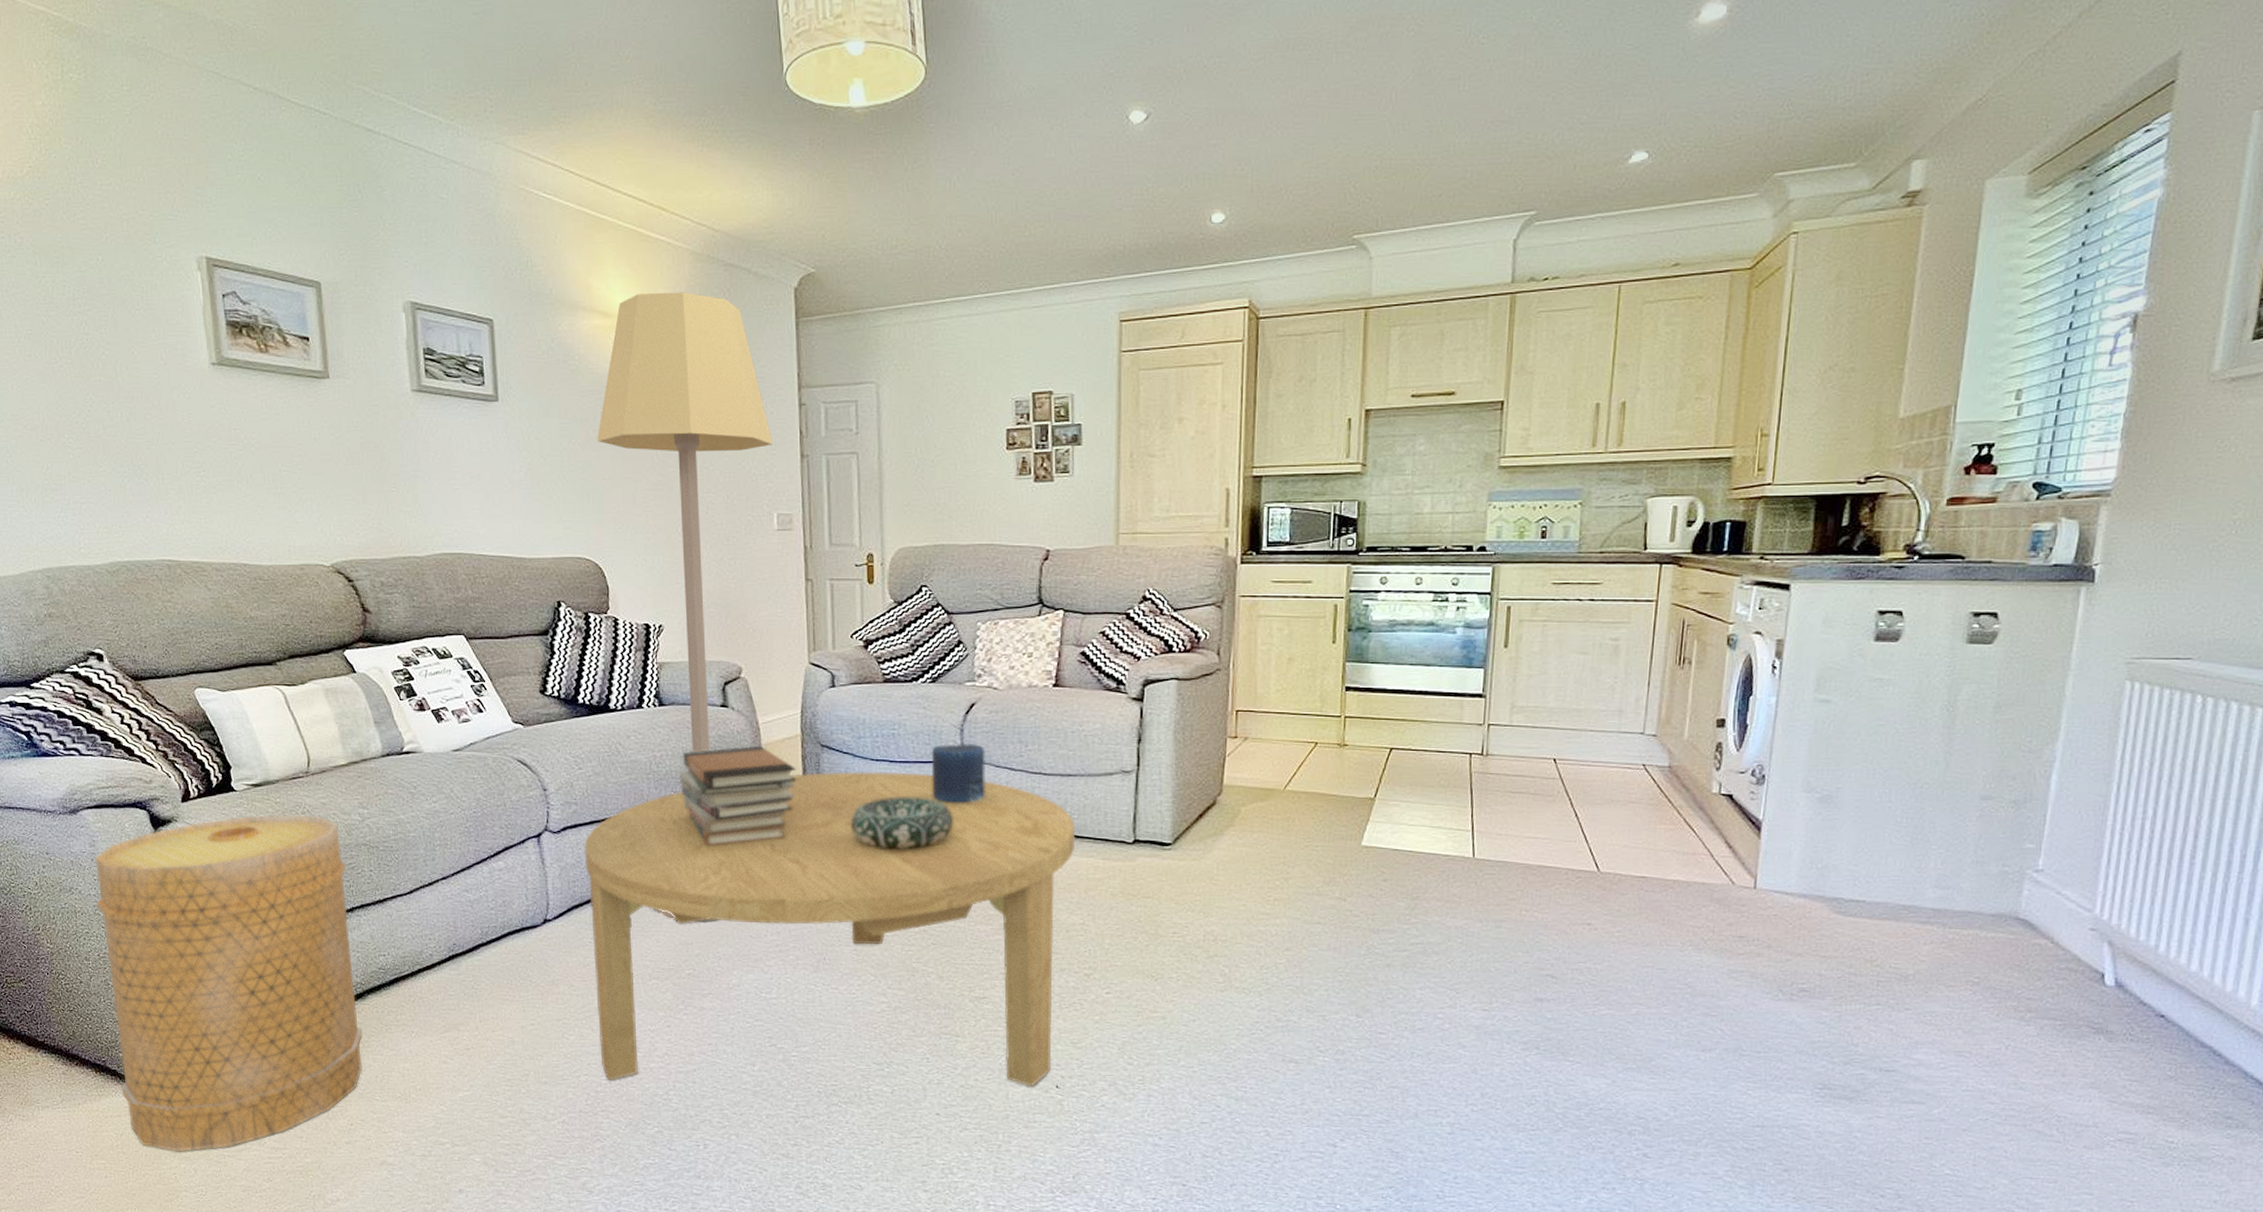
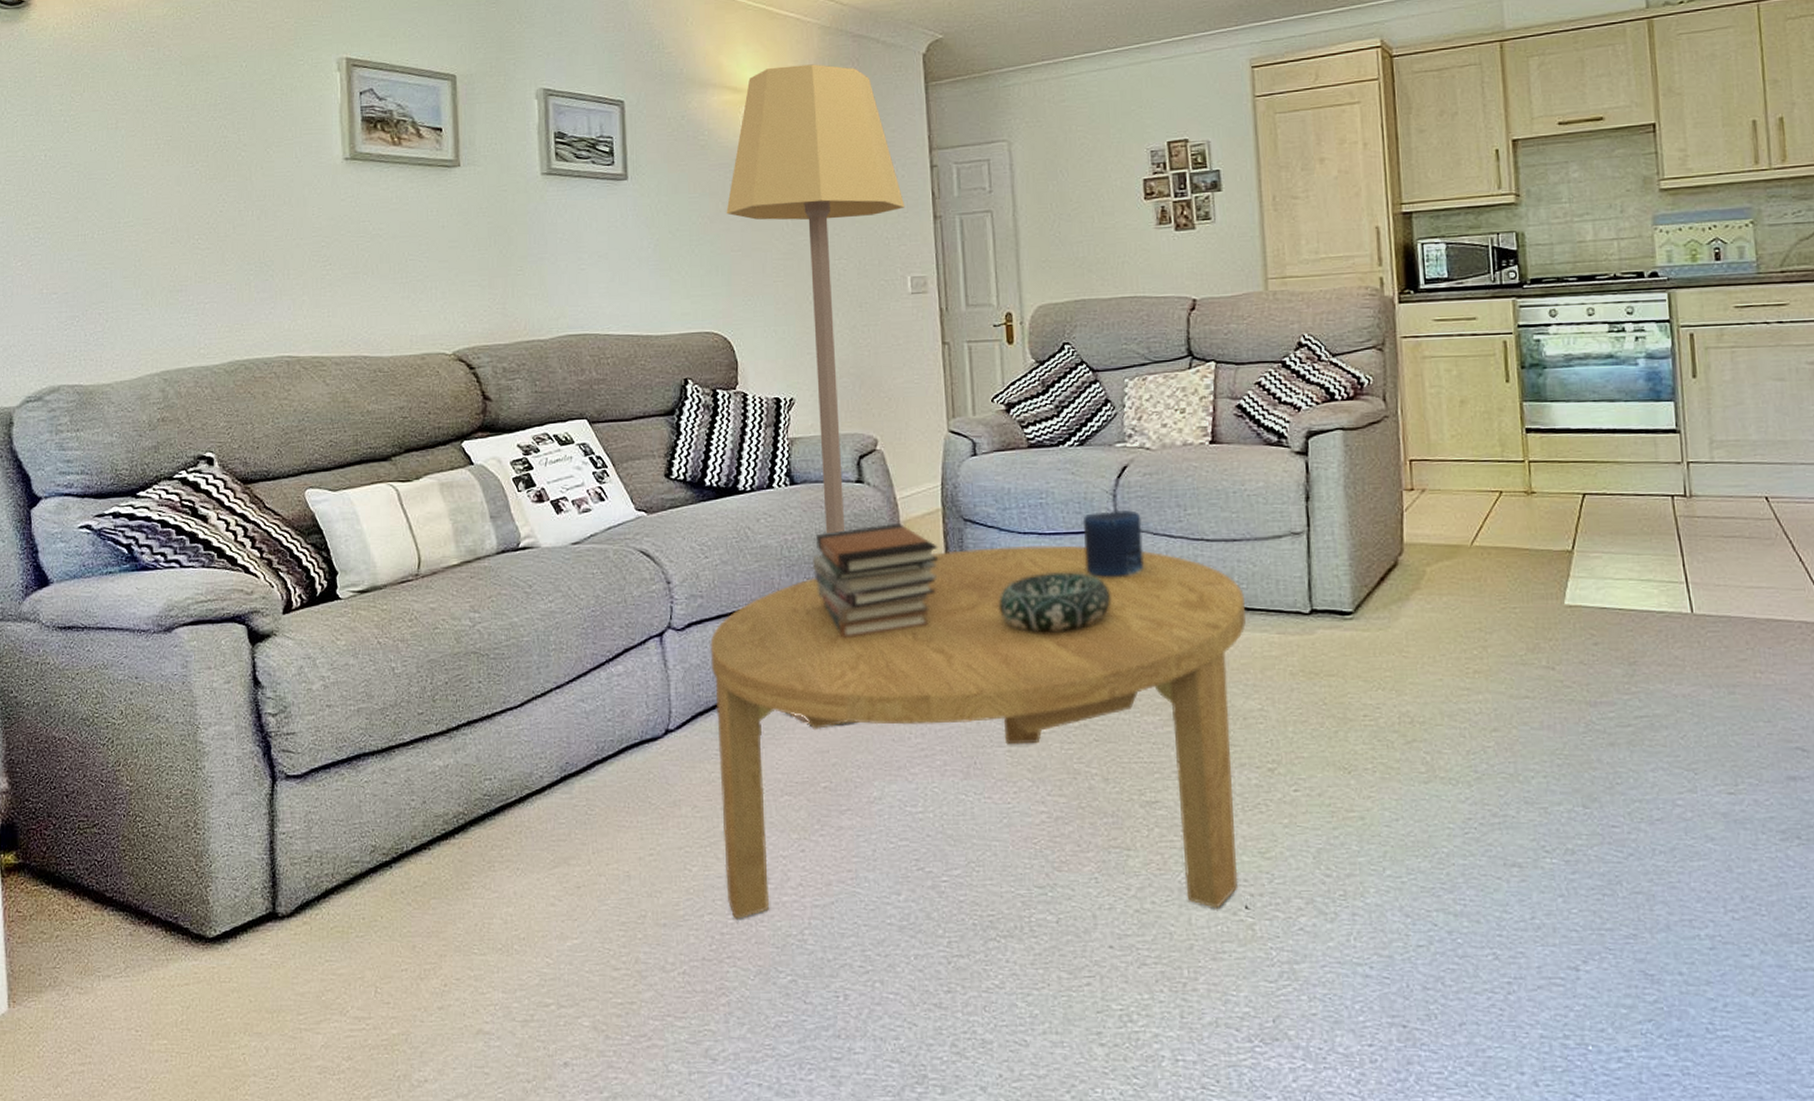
basket: present [95,815,363,1151] -> none [184,622,462,1025]

